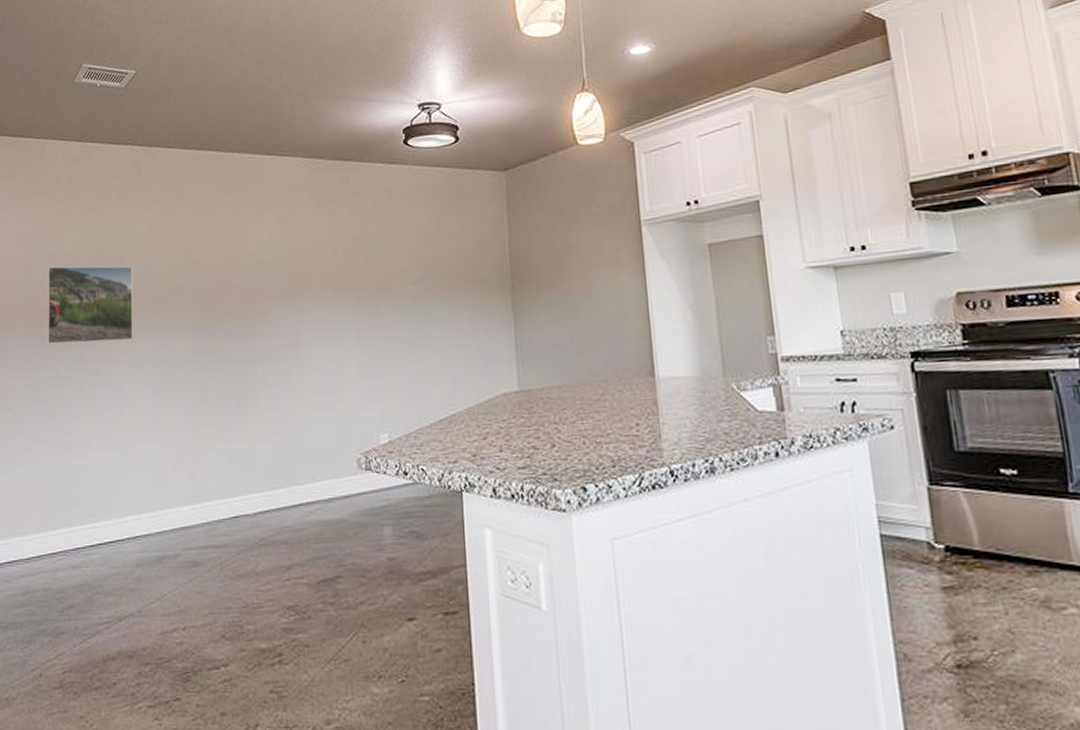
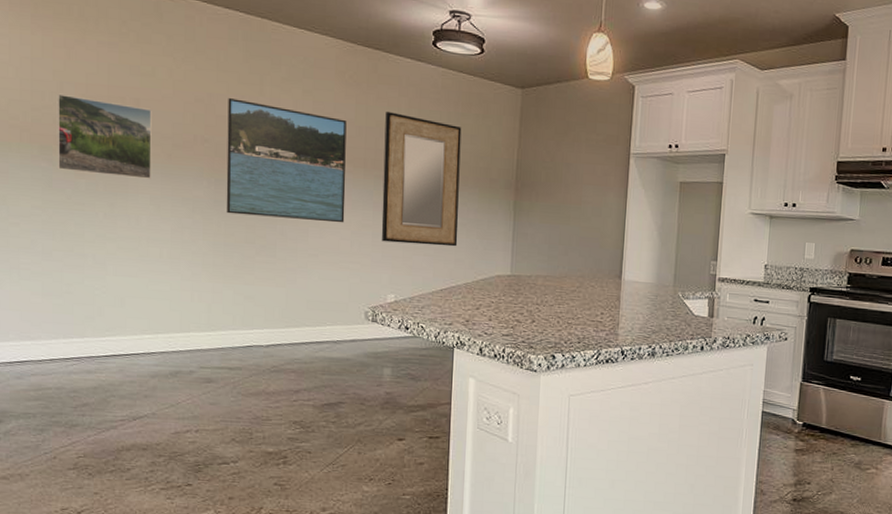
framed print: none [204,239,327,365] -> present [226,98,347,223]
home mirror: none [361,223,453,372] -> present [381,112,462,247]

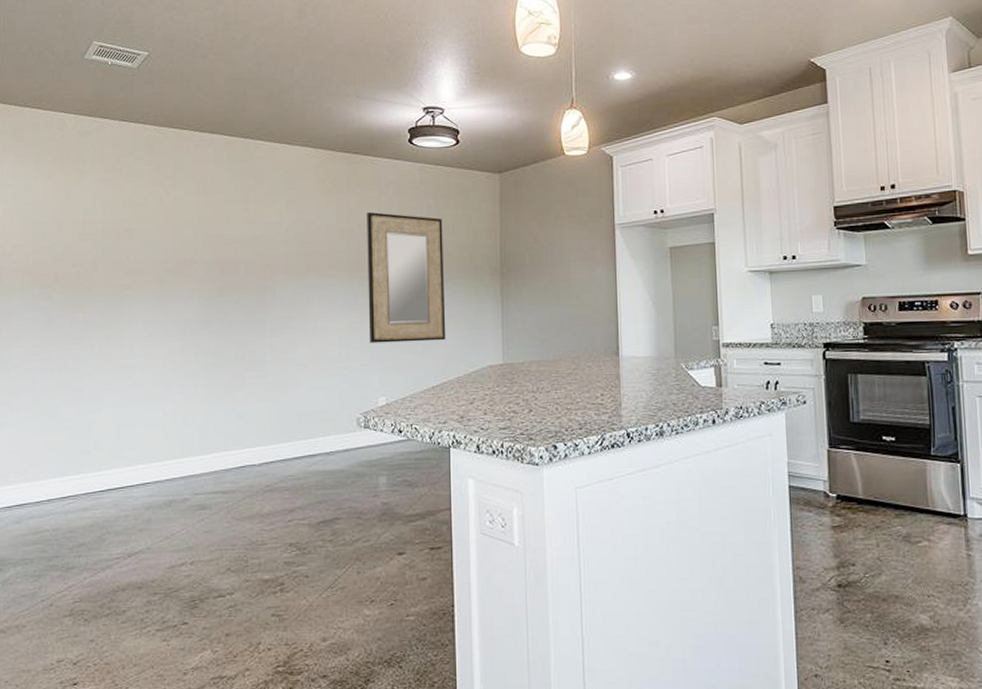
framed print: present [57,93,152,179] -> none [56,233,144,307]
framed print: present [226,98,347,223] -> none [215,218,332,332]

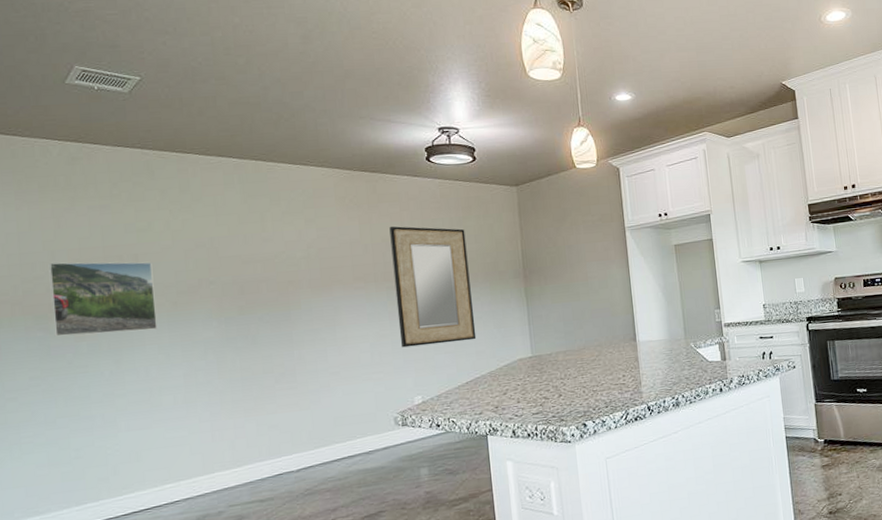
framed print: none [56,233,144,307] -> present [48,262,158,337]

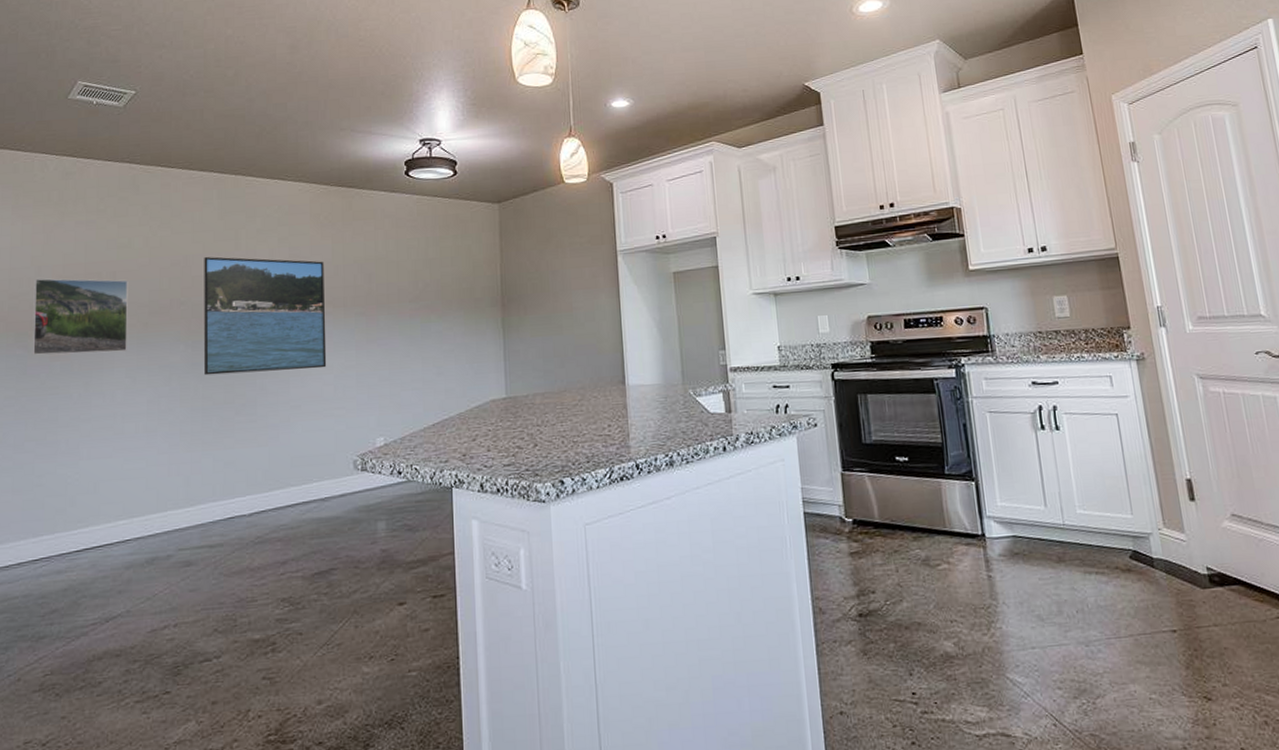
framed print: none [230,238,362,349] -> present [203,256,327,376]
home mirror: present [389,226,477,348] -> none [363,246,447,382]

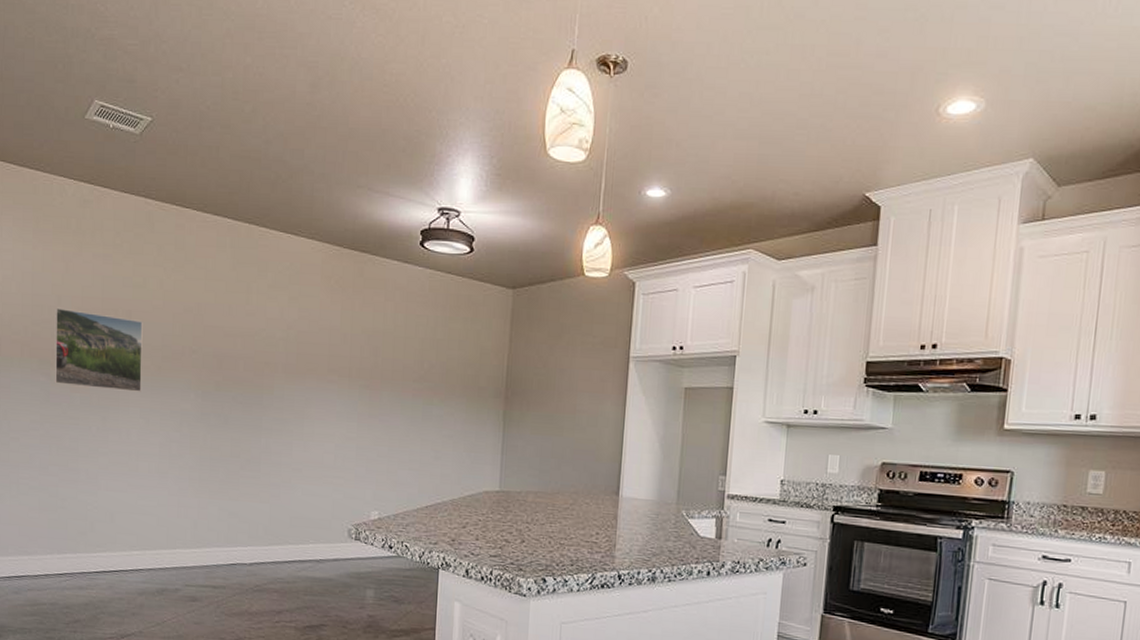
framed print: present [203,256,327,376] -> none [212,308,332,436]

